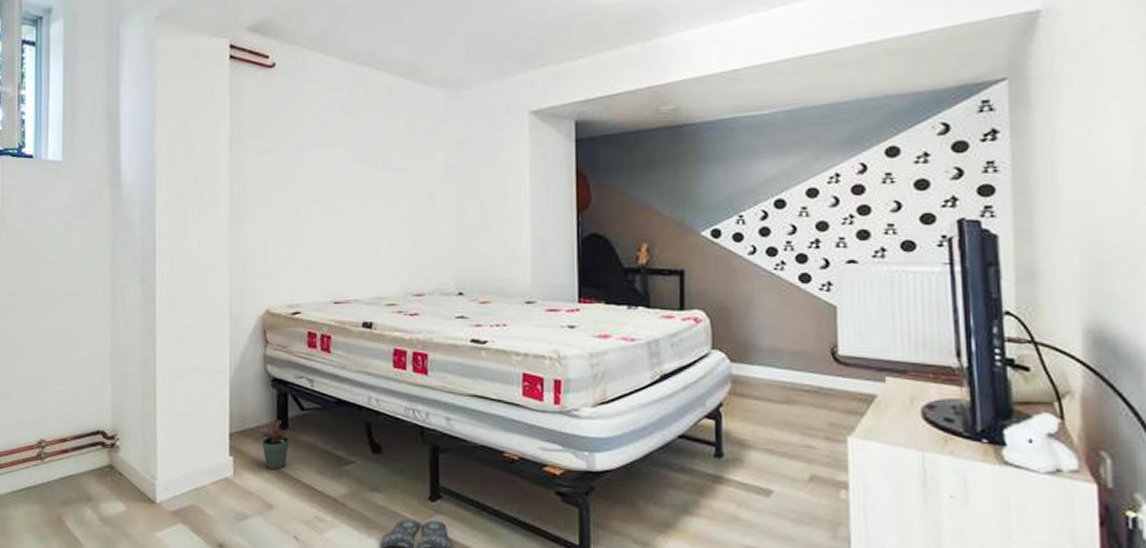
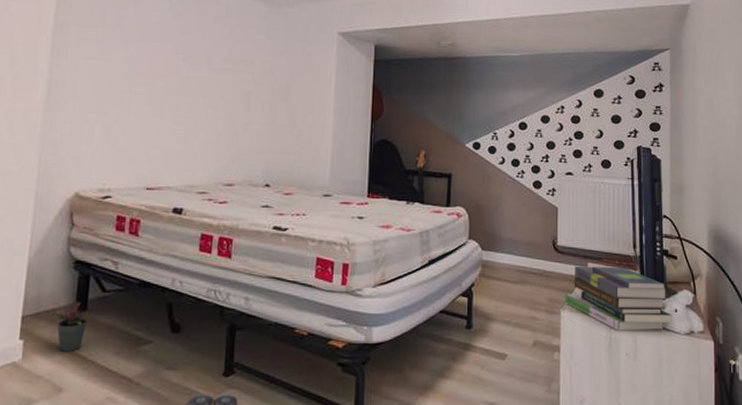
books: none [852,380,1024,467] -> present [565,265,672,331]

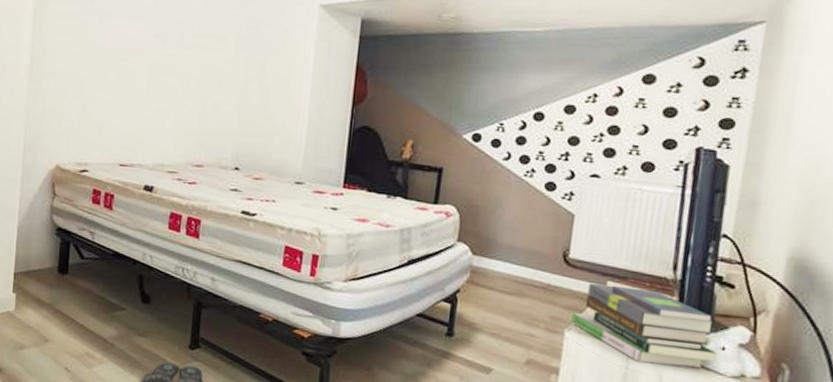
potted plant: present [53,301,91,351] -> none [39,264,71,309]

